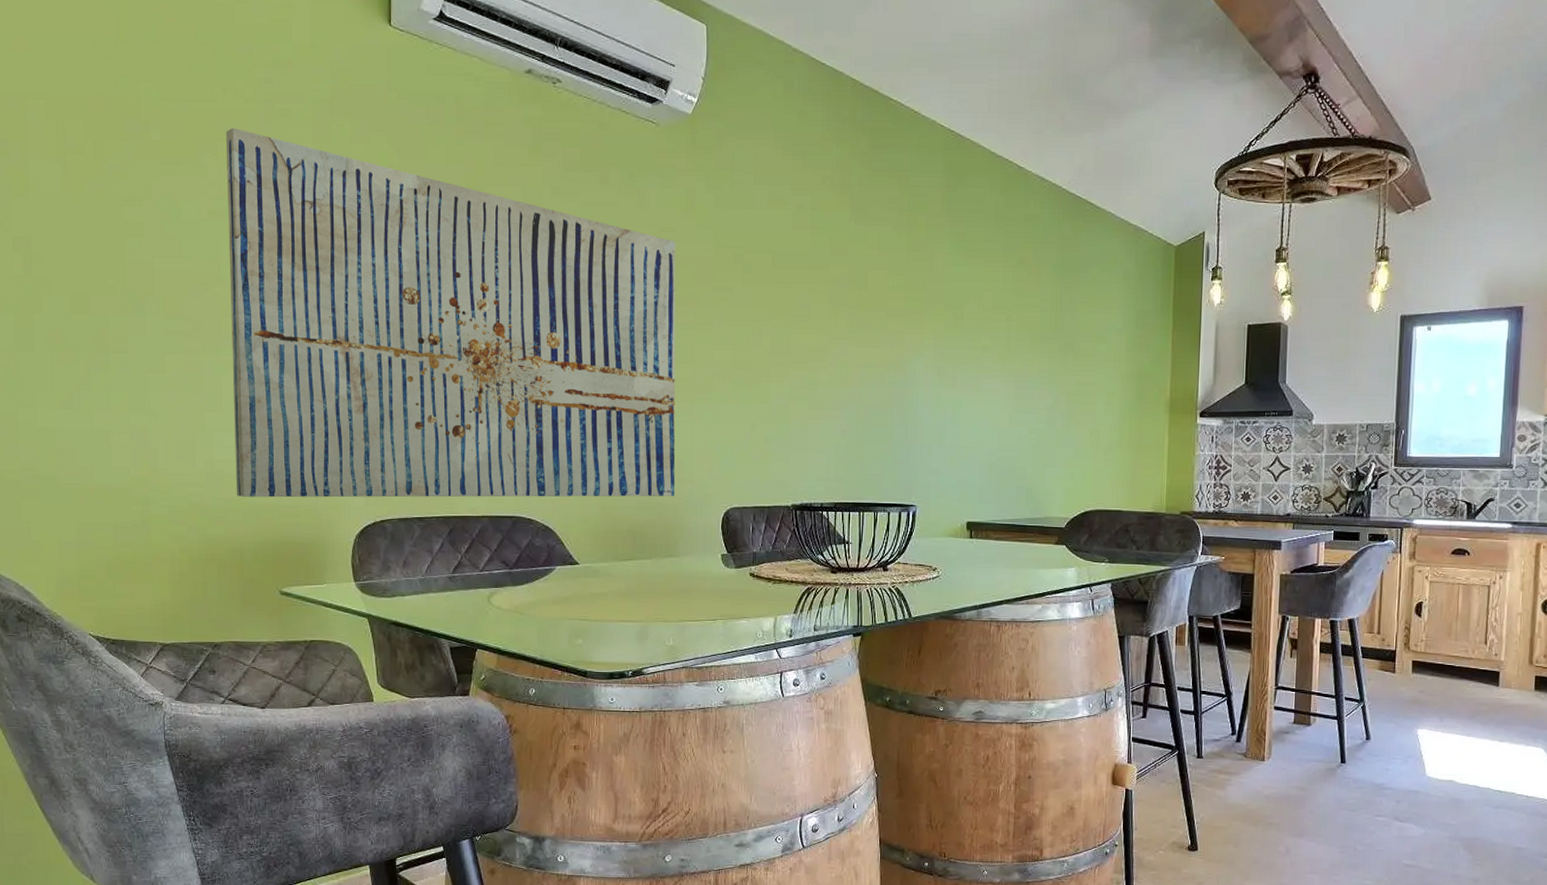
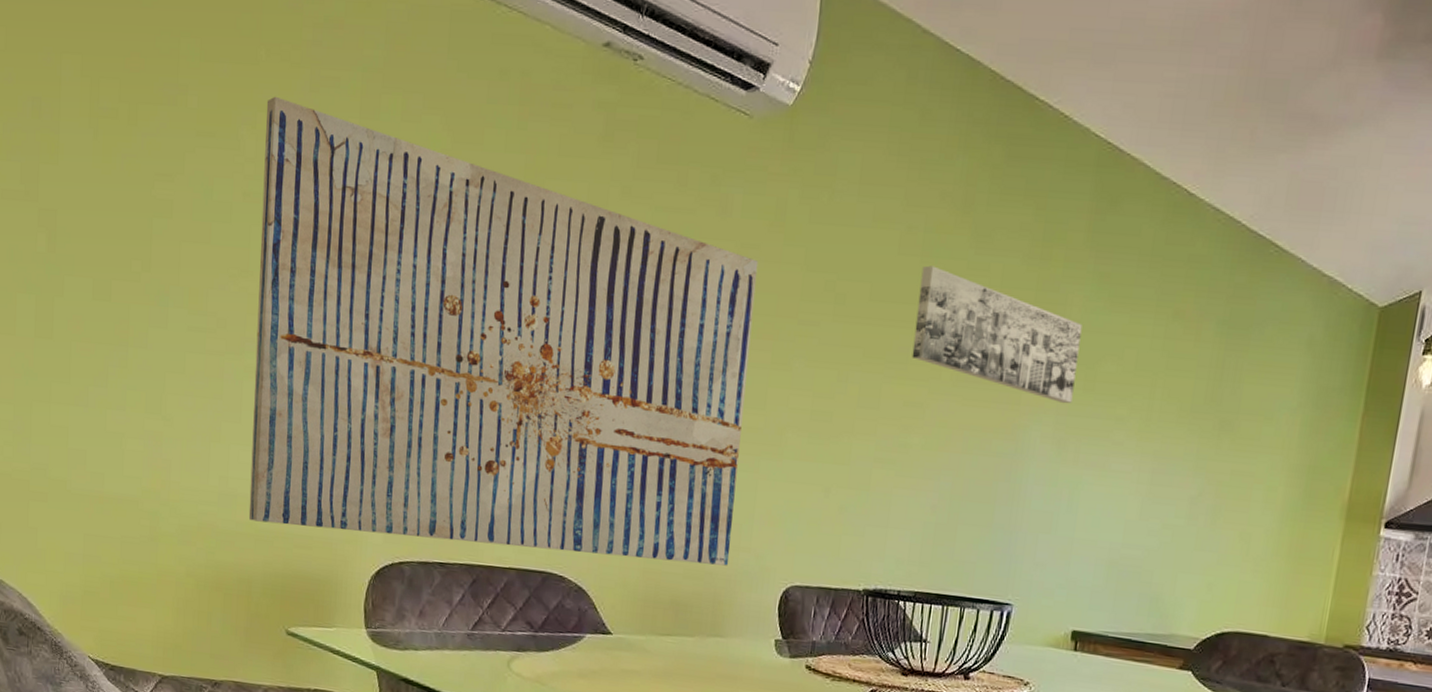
wall art: none [812,236,947,340] -> present [911,265,1082,404]

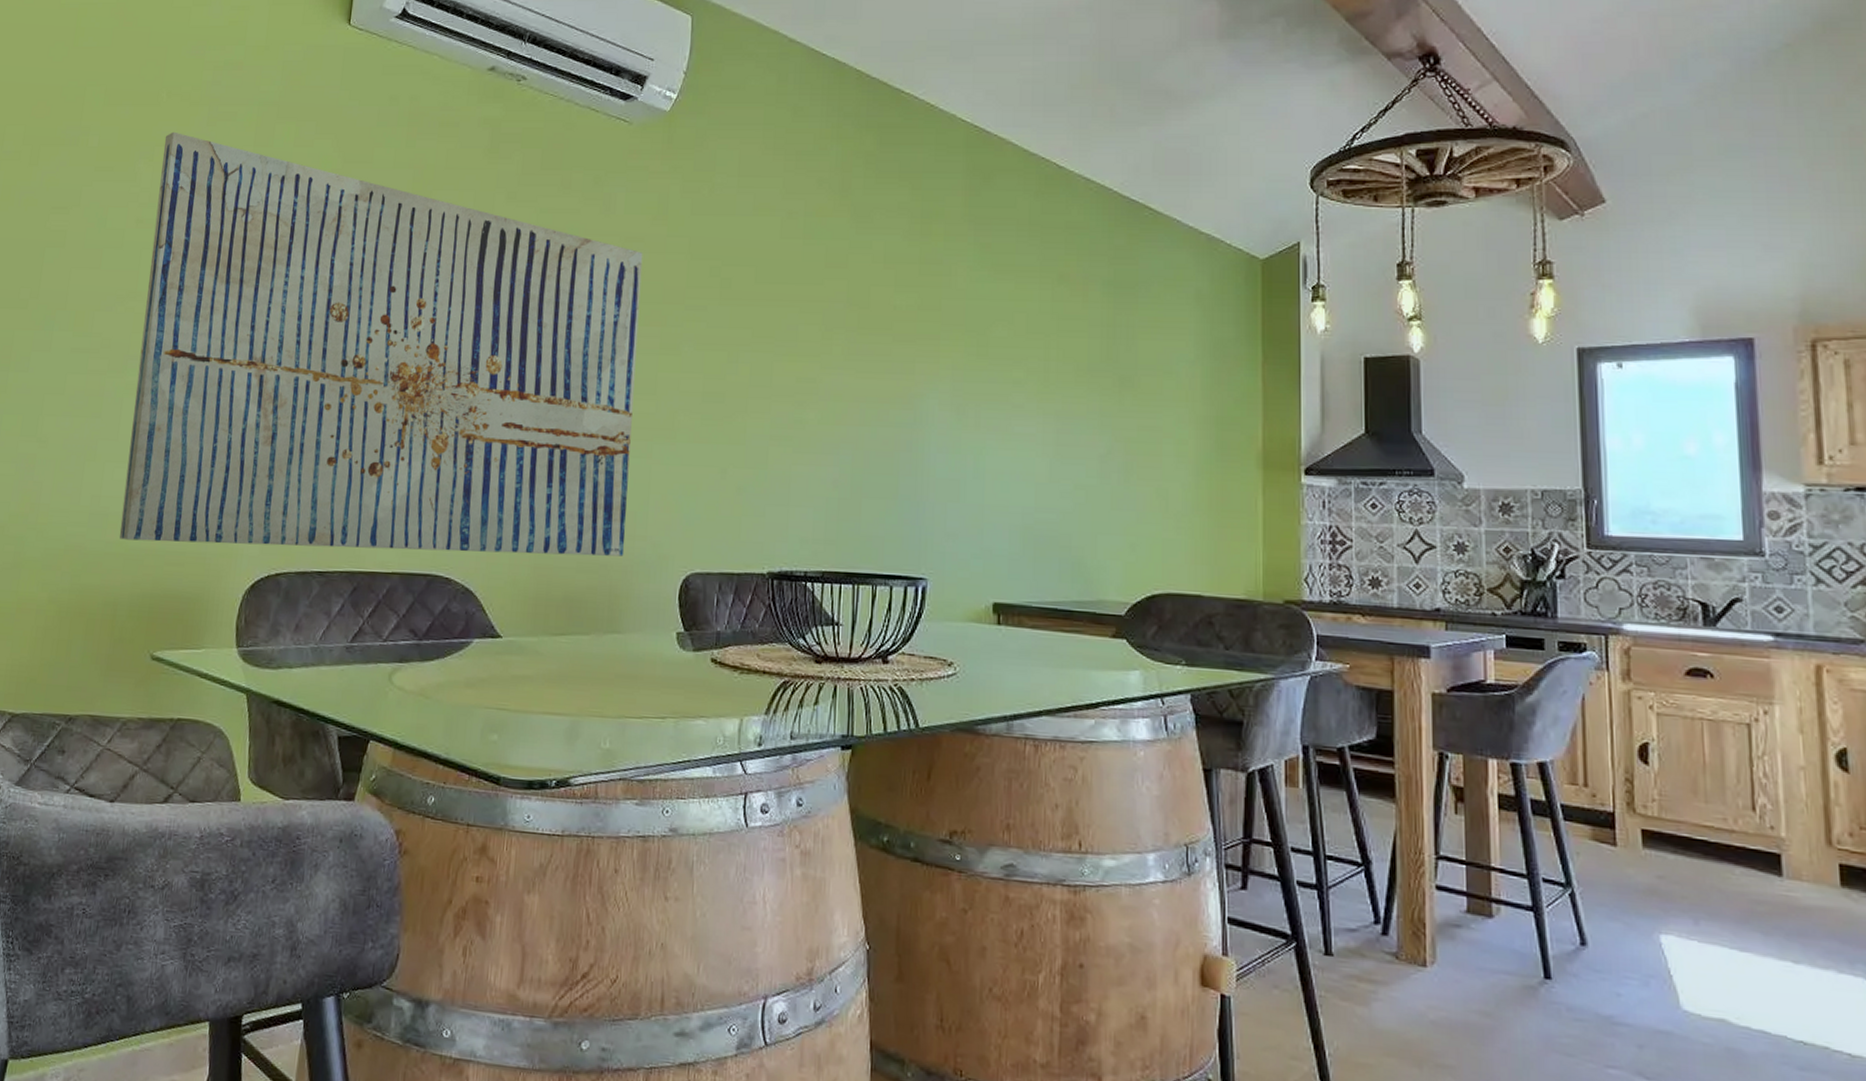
wall art: present [911,265,1082,404] -> none [801,247,969,371]

